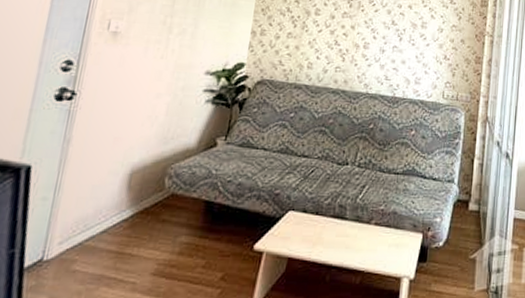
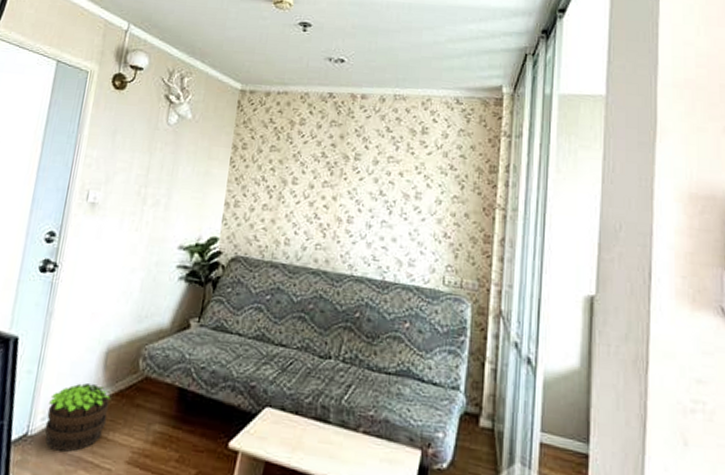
potted plant: none [62,205,135,273] -> present [44,383,111,453]

